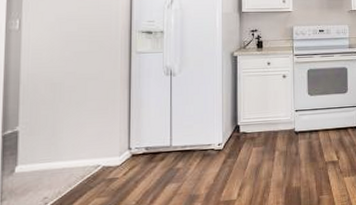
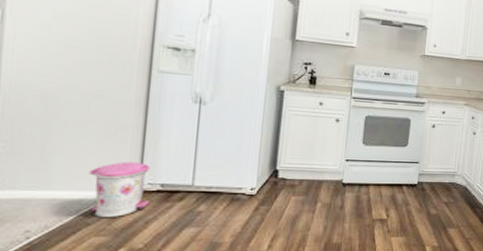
trash can: none [89,130,138,182] -> present [88,162,150,218]

